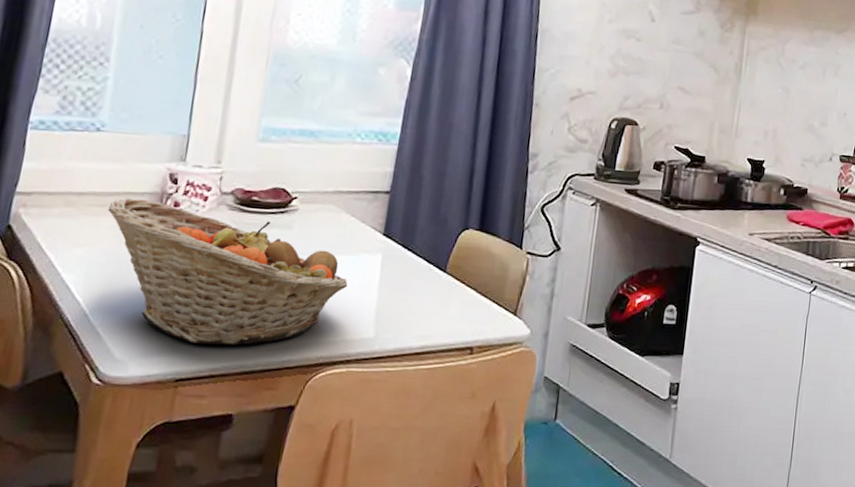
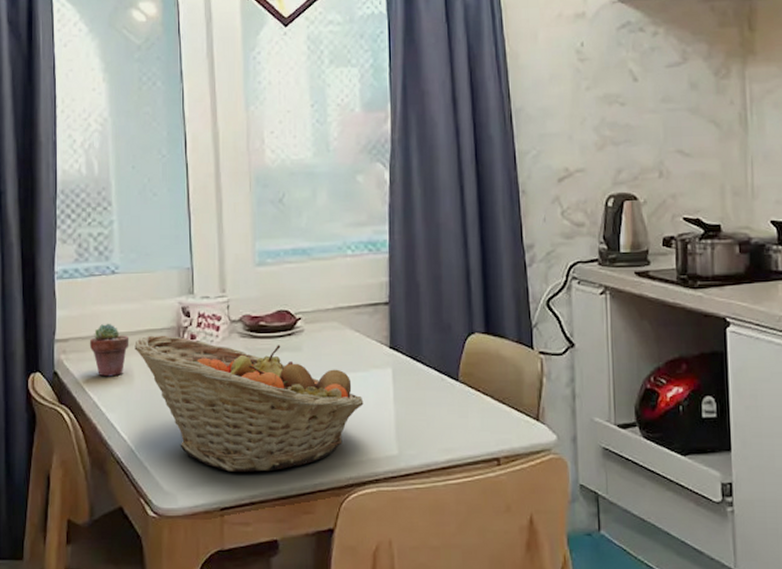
potted succulent: none [55,180,104,237] -> present [89,323,130,377]

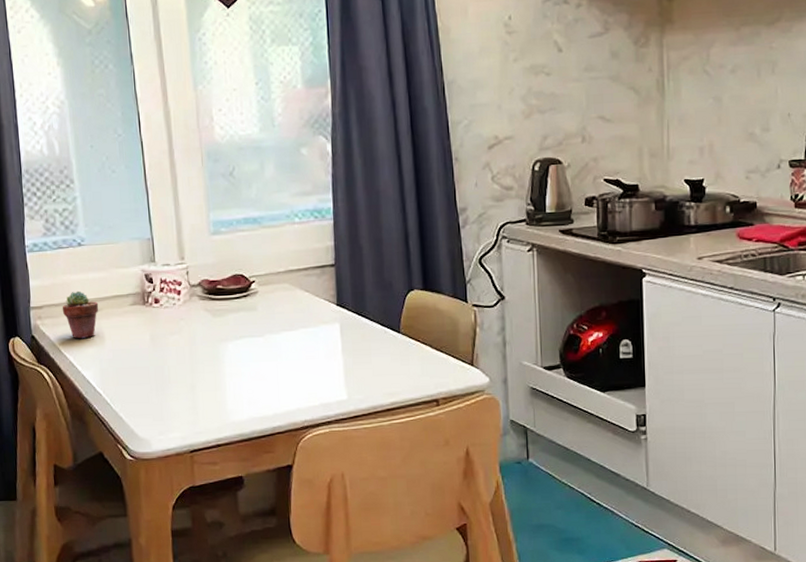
fruit basket: present [134,335,364,472] -> none [104,300,315,419]

